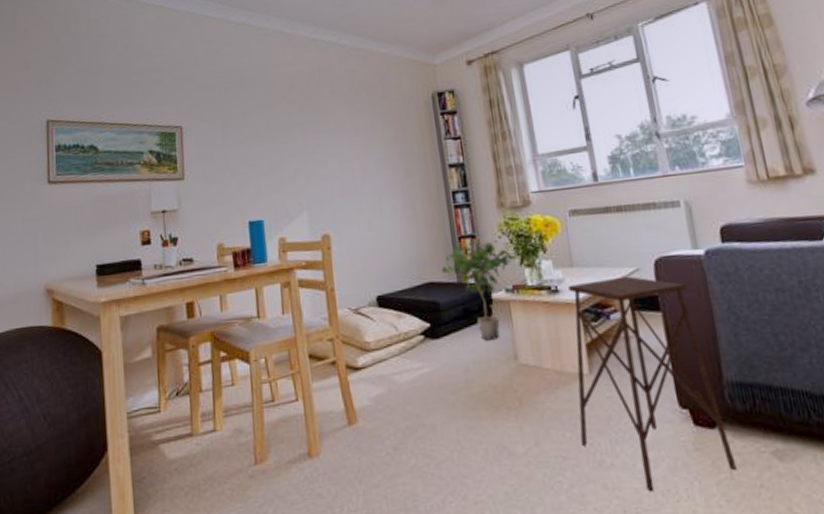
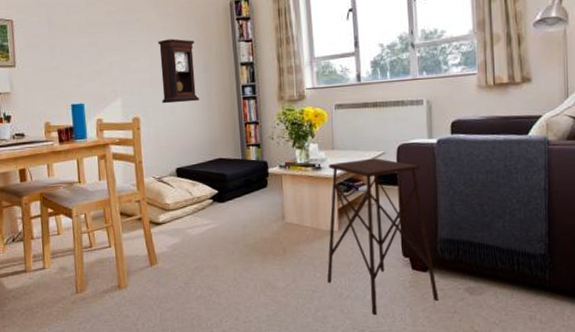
pendulum clock: none [349,139,402,217] -> present [157,38,200,104]
potted plant: present [442,239,513,340] -> none [230,125,287,204]

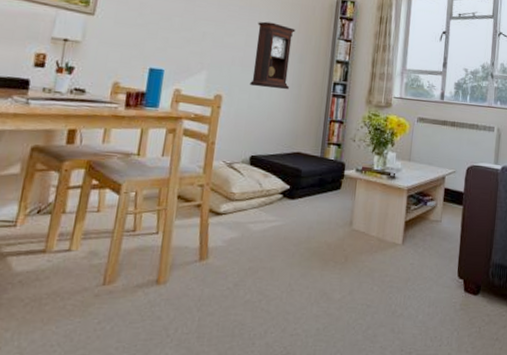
side table: present [326,158,439,314] -> none [382,174,485,336]

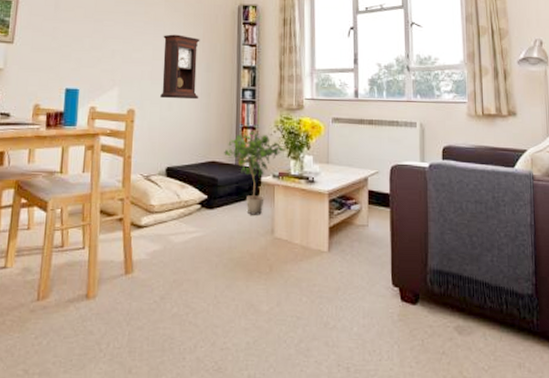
potted plant: none [310,125,368,207] -> present [224,131,283,215]

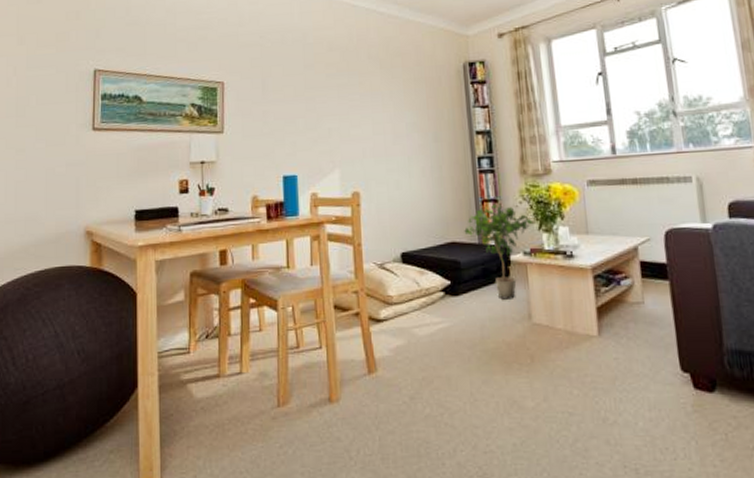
pendulum clock: present [160,34,200,100] -> none [382,103,430,177]

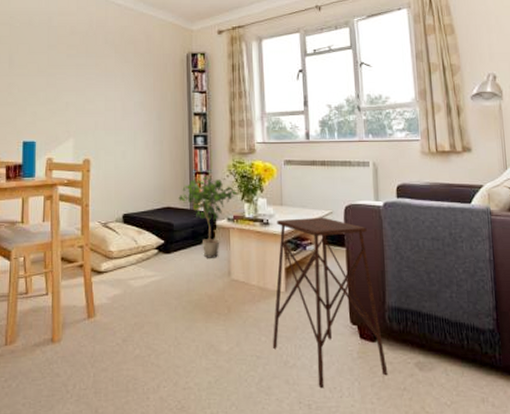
side table: none [583,245,732,448] -> present [272,217,388,387]

